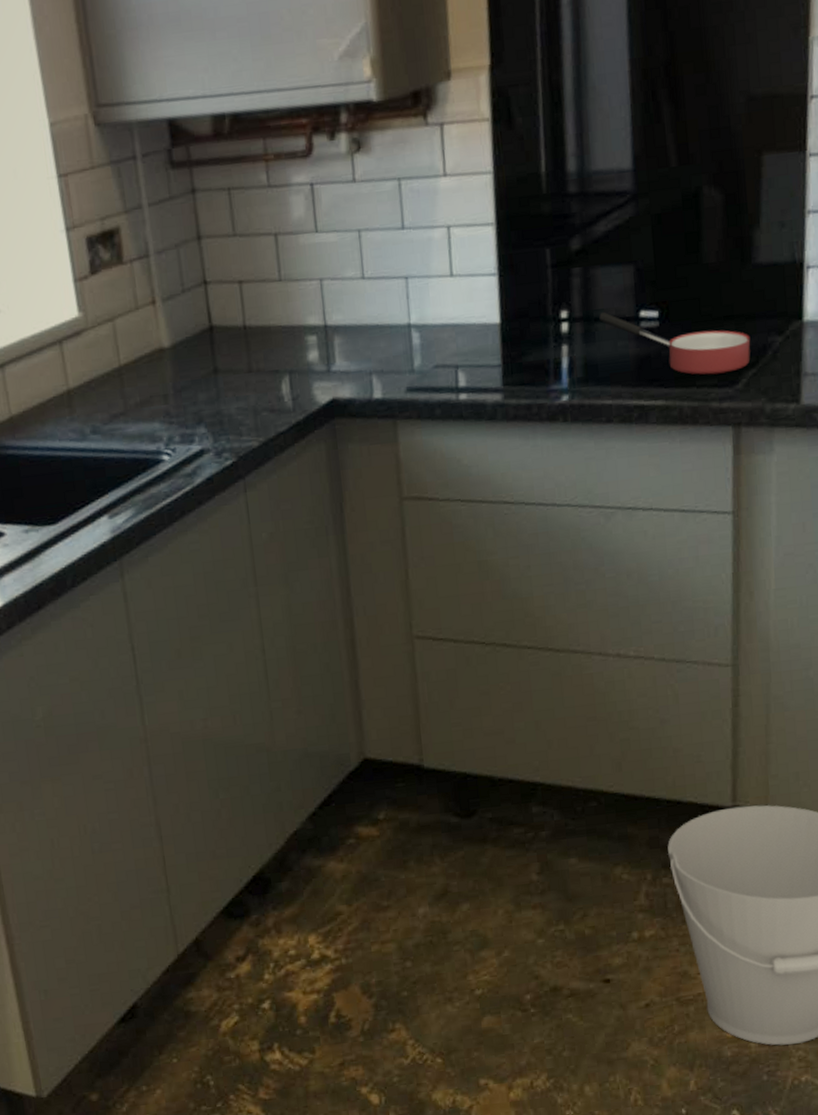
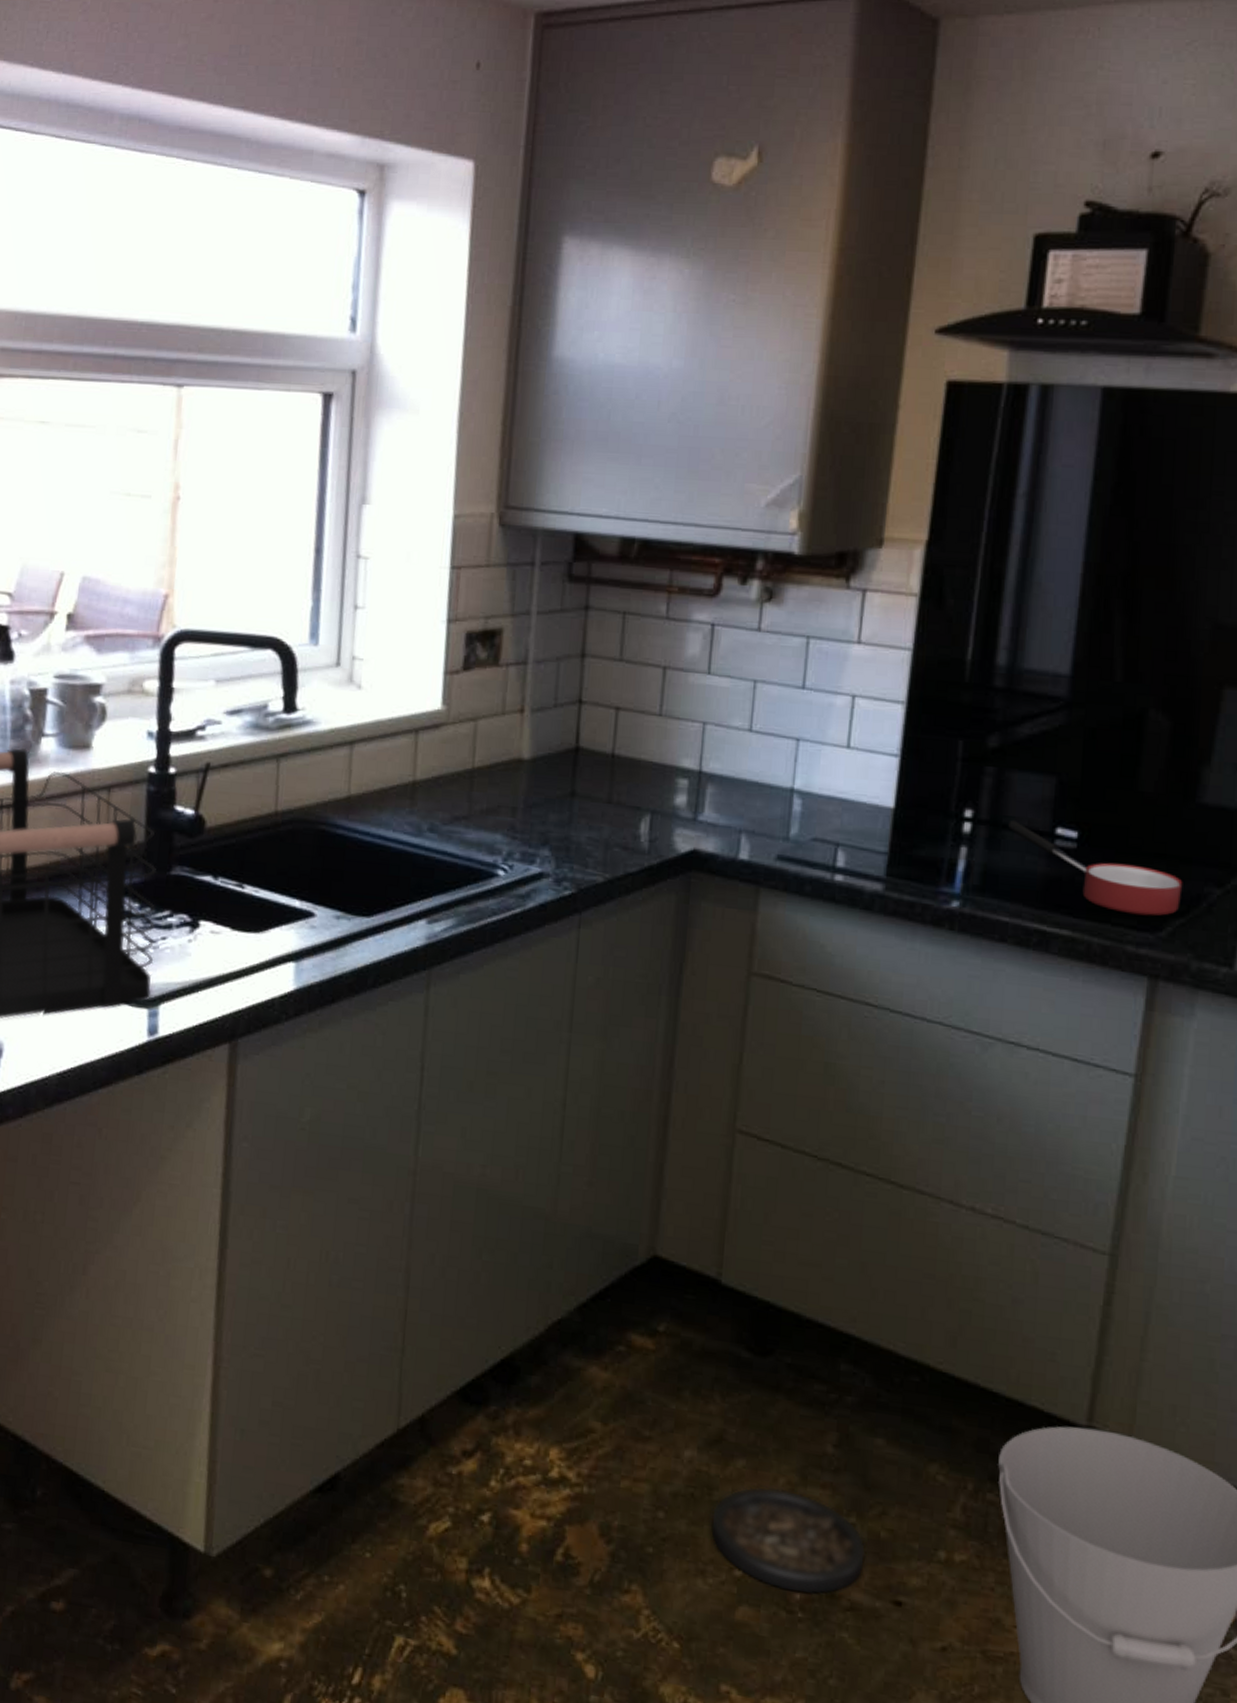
pet bowl: none [448,916,577,996] -> present [710,1486,867,1595]

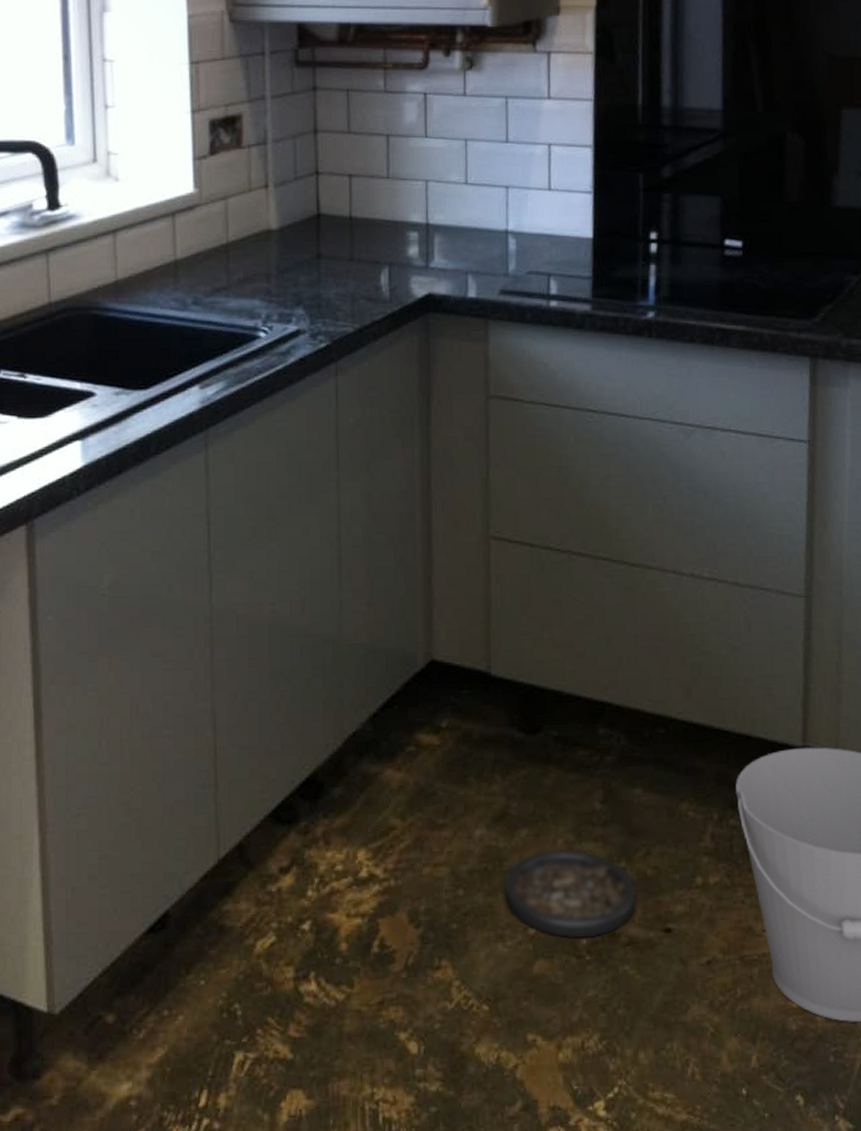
frying pan: present [1008,820,1183,917] -> none [686,238,828,306]

